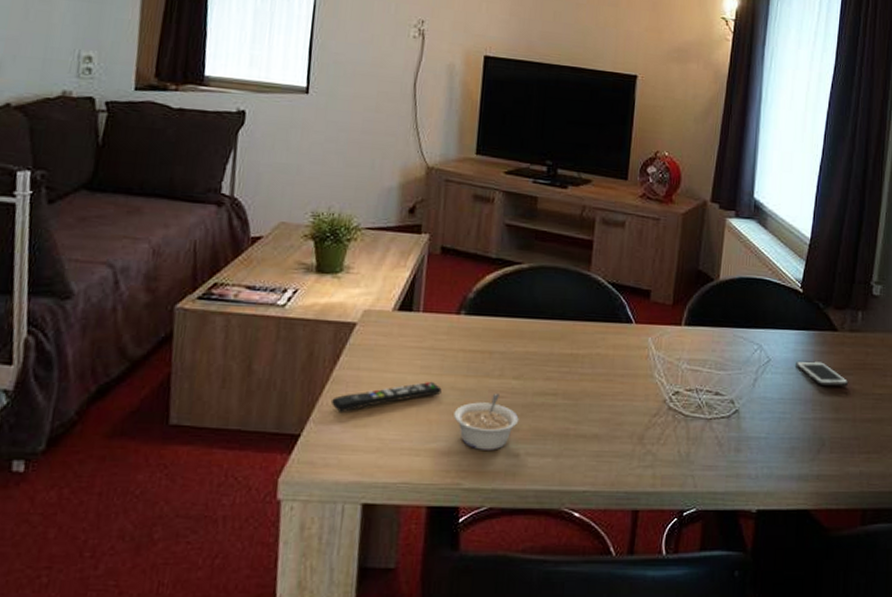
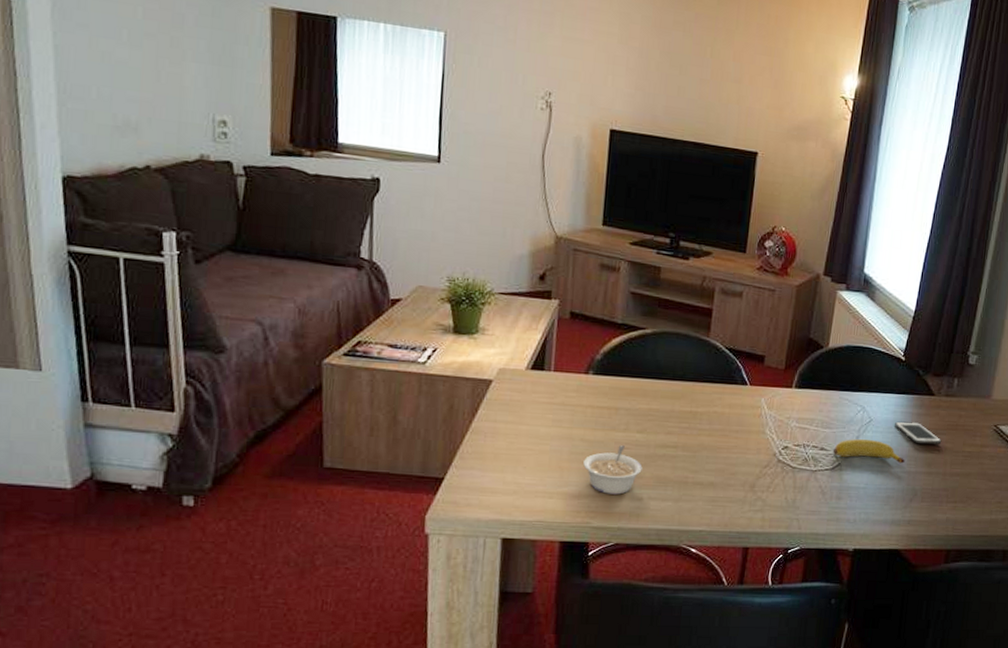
remote control: present [330,382,442,414] -> none [470,434,572,460]
banana: none [728,382,809,409] -> present [832,439,905,464]

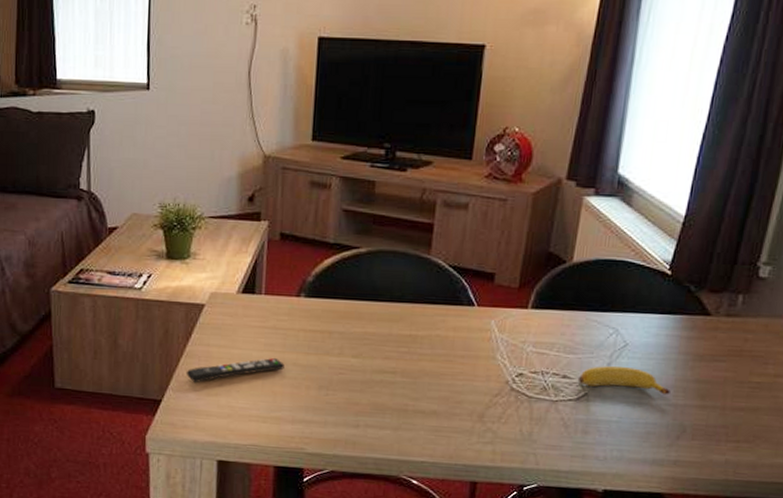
remote control: none [470,434,572,460] -> present [186,358,285,384]
legume: present [583,445,642,495] -> none [296,370,358,421]
cell phone: present [895,421,942,445] -> none [657,346,721,373]

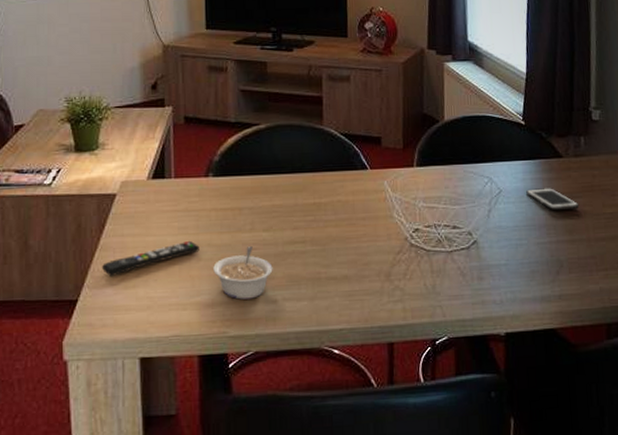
legume: none [296,370,358,421] -> present [213,246,273,300]
banana: present [577,366,670,395] -> none [466,212,544,234]
cell phone: none [657,346,721,373] -> present [526,188,580,211]

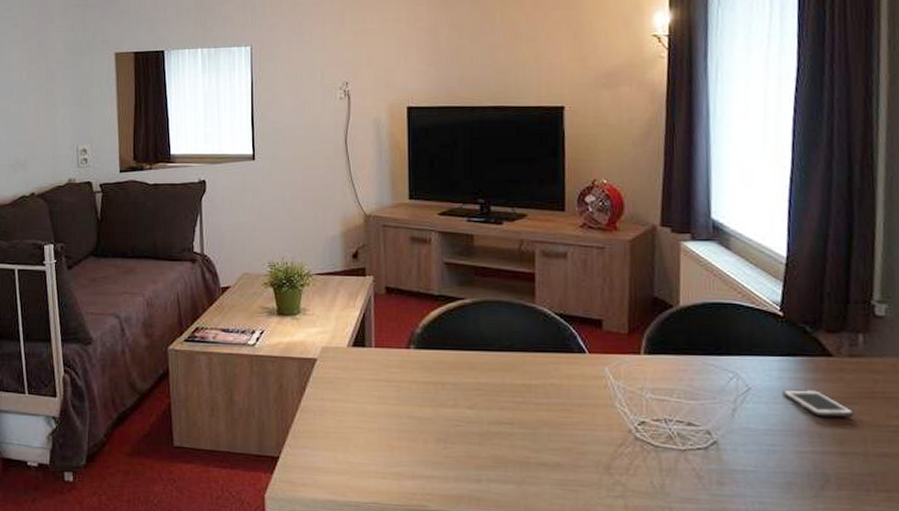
remote control: present [101,241,200,278] -> none [302,411,400,439]
legume: present [213,246,273,300] -> none [414,422,477,476]

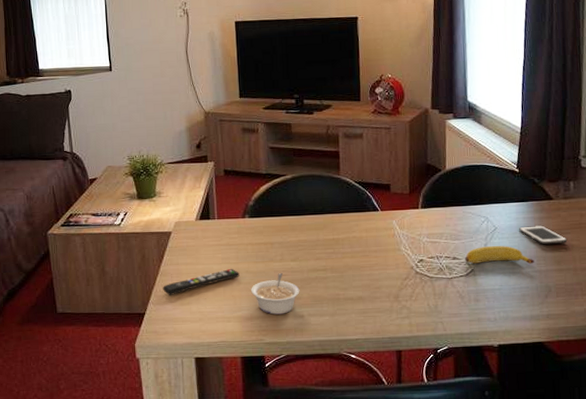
remote control: none [302,411,400,439] -> present [162,269,240,296]
legume: none [414,422,477,476] -> present [251,273,300,315]
banana: none [703,412,805,442] -> present [464,246,534,264]

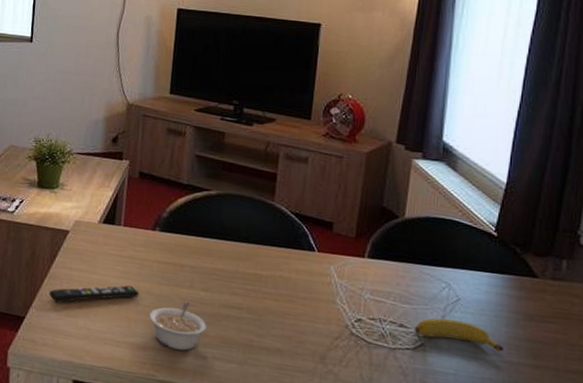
cell phone: present [519,225,568,245] -> none [489,303,551,334]

